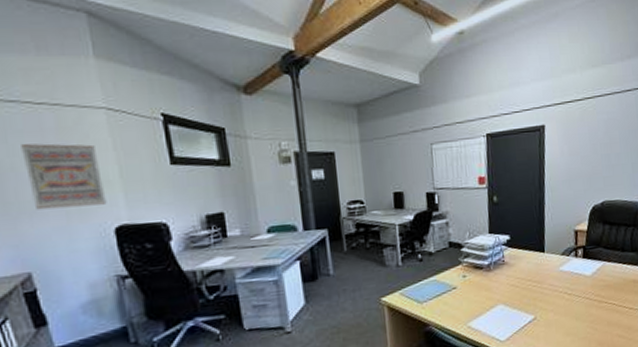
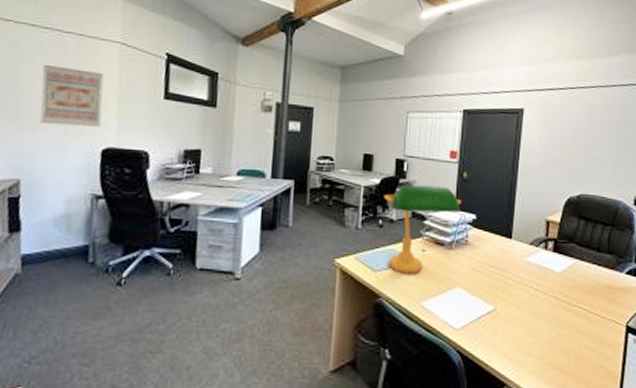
desk lamp: none [420,213,495,301] -> present [384,185,462,274]

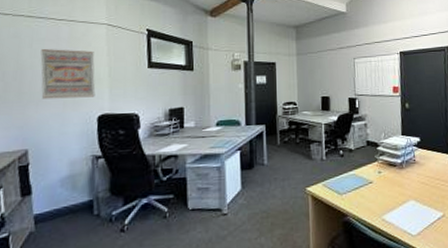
desk lamp: present [384,185,462,274] -> none [342,117,407,194]

